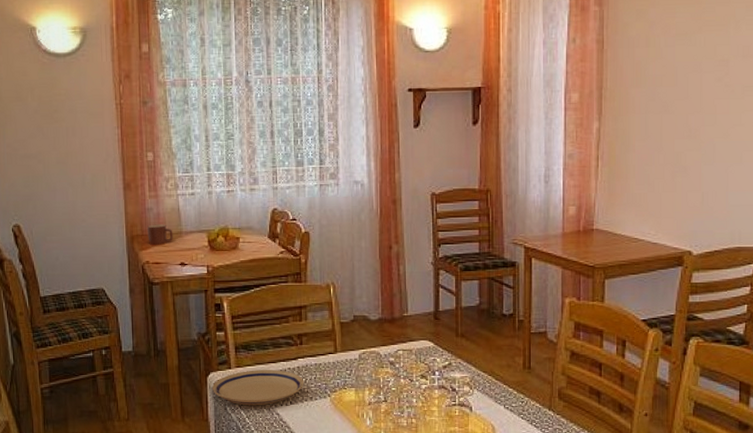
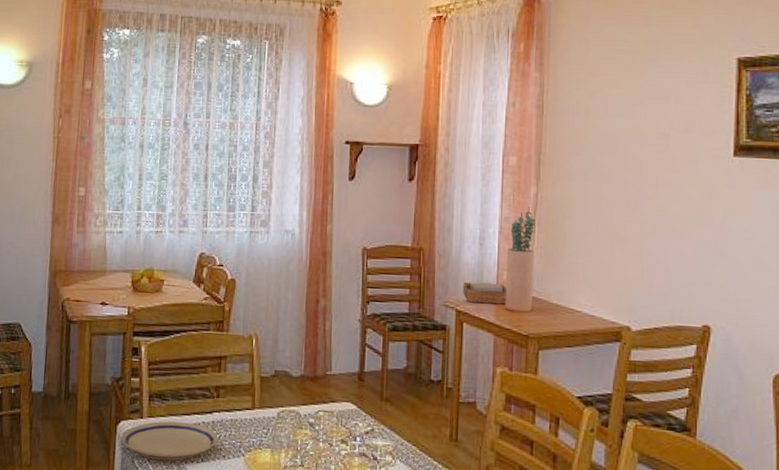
mug: present [147,224,173,246] -> none [71,260,97,283]
napkin holder: none [530,219,572,239] -> present [463,282,506,305]
vase: none [571,142,599,245] -> present [505,207,536,313]

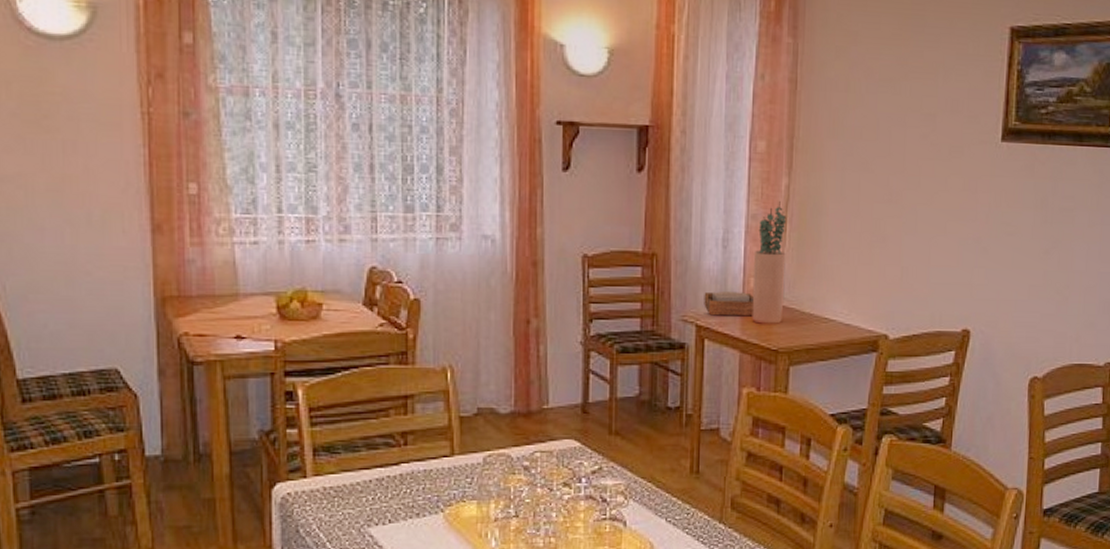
plate: present [121,421,218,461] -> none [279,478,409,526]

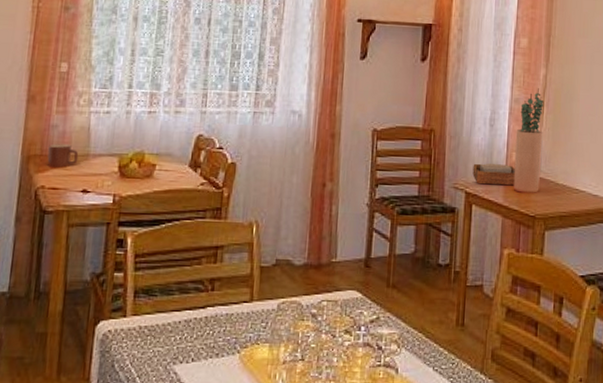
mug: none [187,282,226,312] -> present [47,144,79,169]

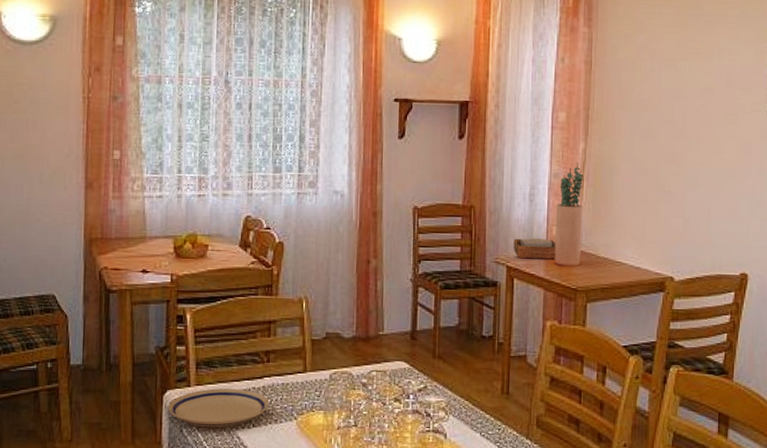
mug: present [47,144,79,169] -> none [108,227,136,251]
plate: none [100,319,212,363] -> present [168,388,270,428]

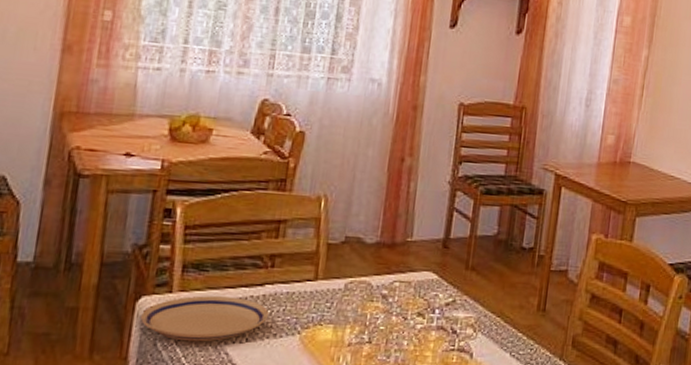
napkin holder: present [513,238,556,260] -> none [564,144,609,170]
vase: present [554,162,584,266] -> none [606,70,645,178]

